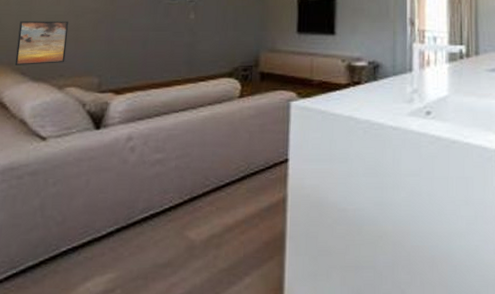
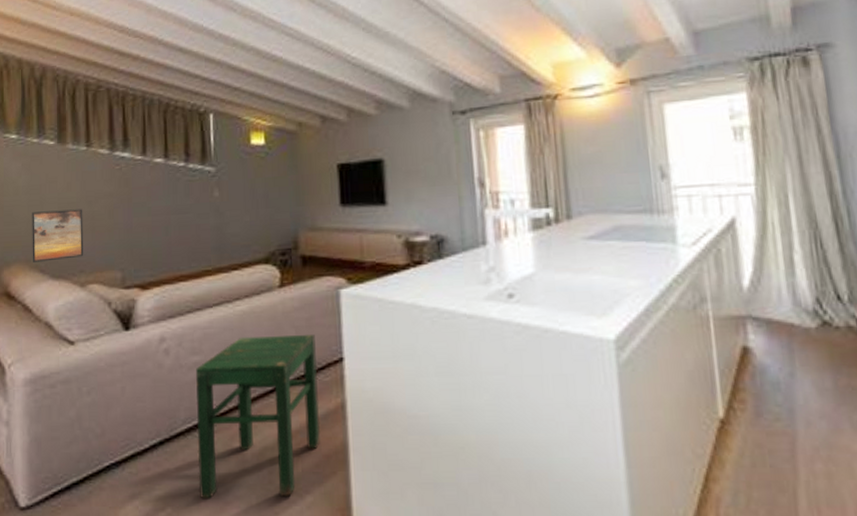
stool: none [149,138,266,281] -> present [196,335,320,499]

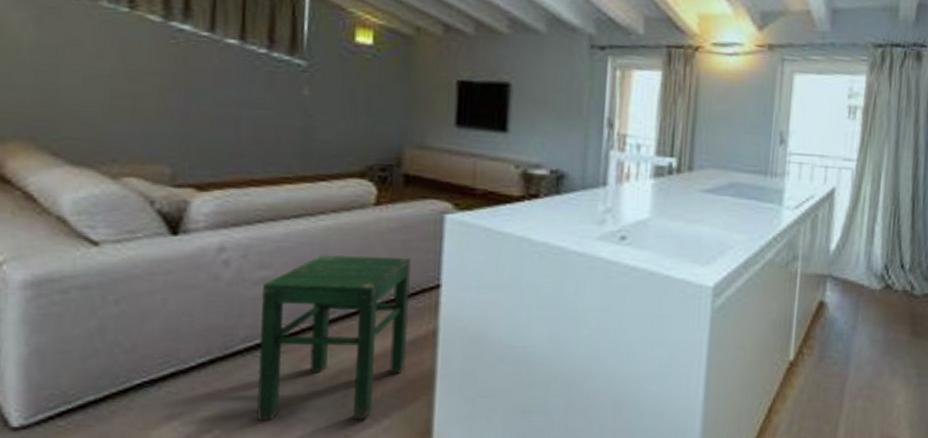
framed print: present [32,209,84,262] -> none [40,79,120,143]

